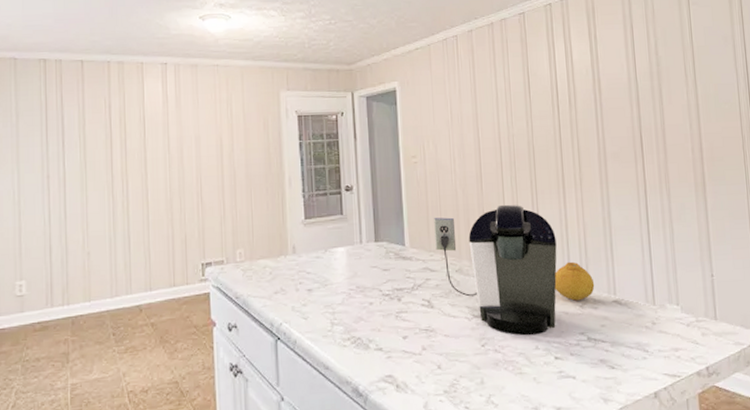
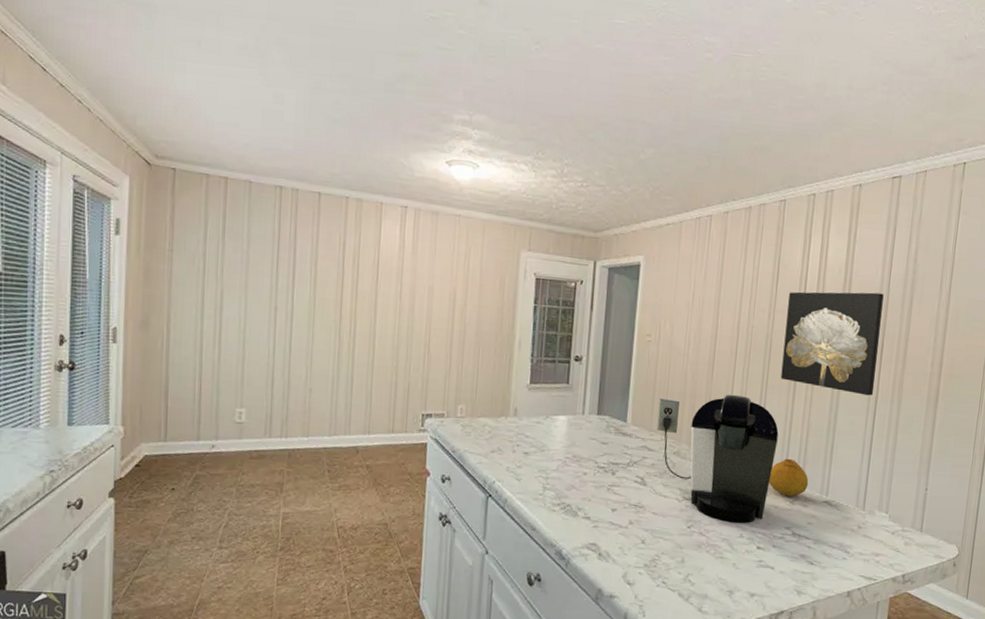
wall art: none [543,88,642,189] -> present [780,291,884,396]

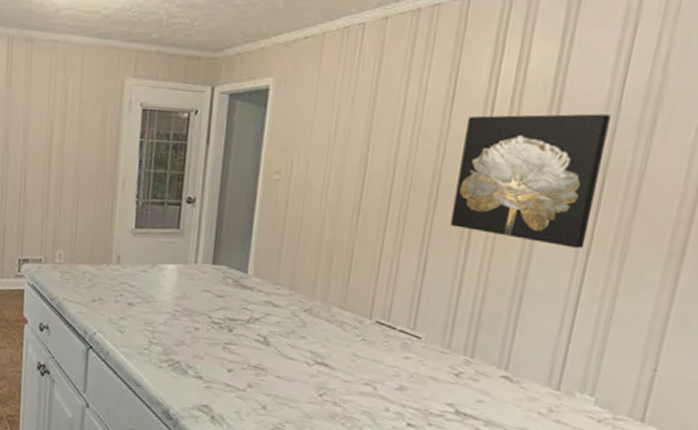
coffee maker: present [657,394,779,524] -> none [284,243,444,397]
fruit: present [768,458,809,497] -> none [426,322,482,369]

